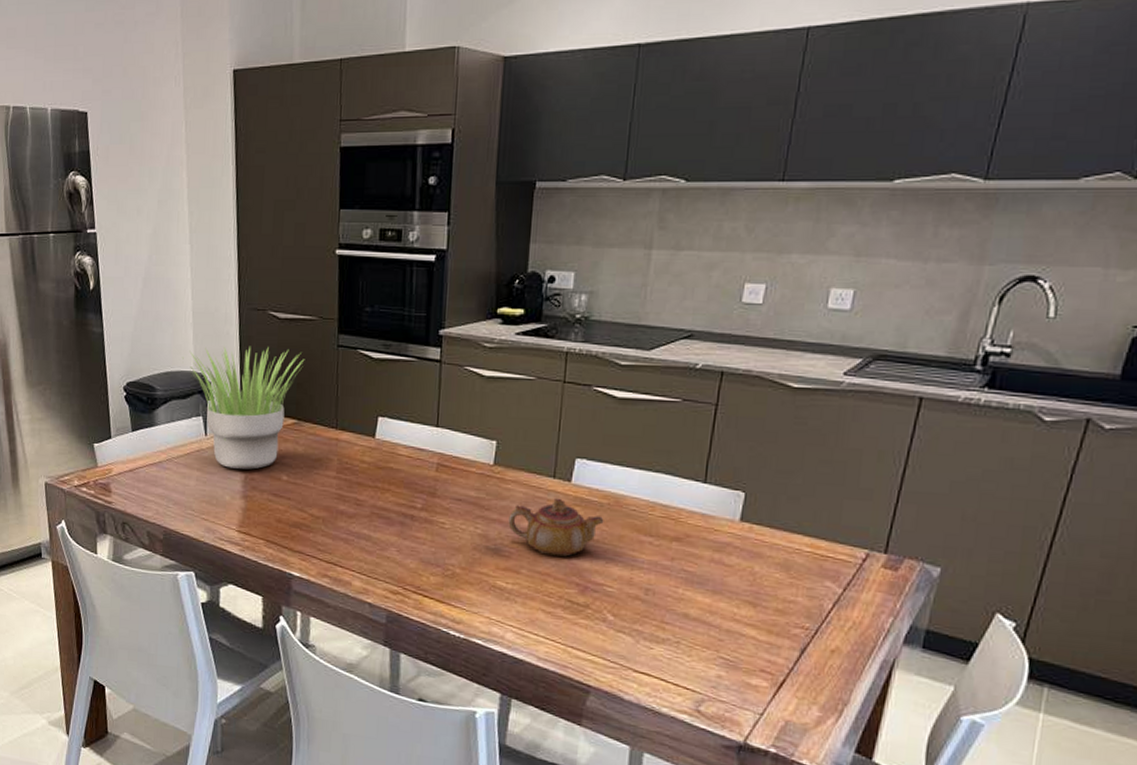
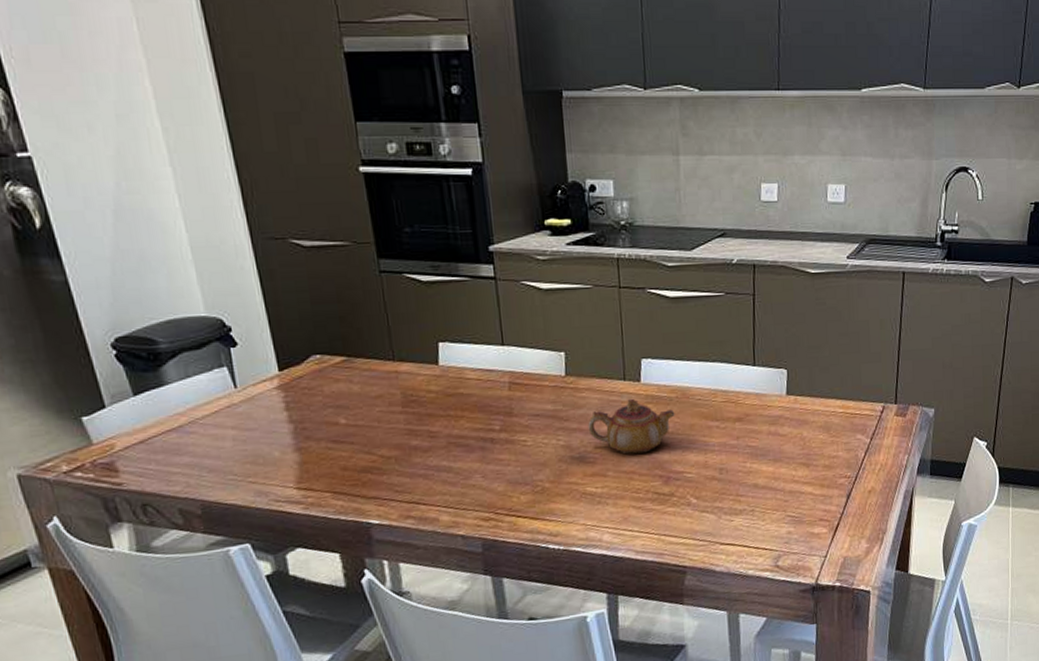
potted plant: present [181,346,305,470] -> none [185,279,344,421]

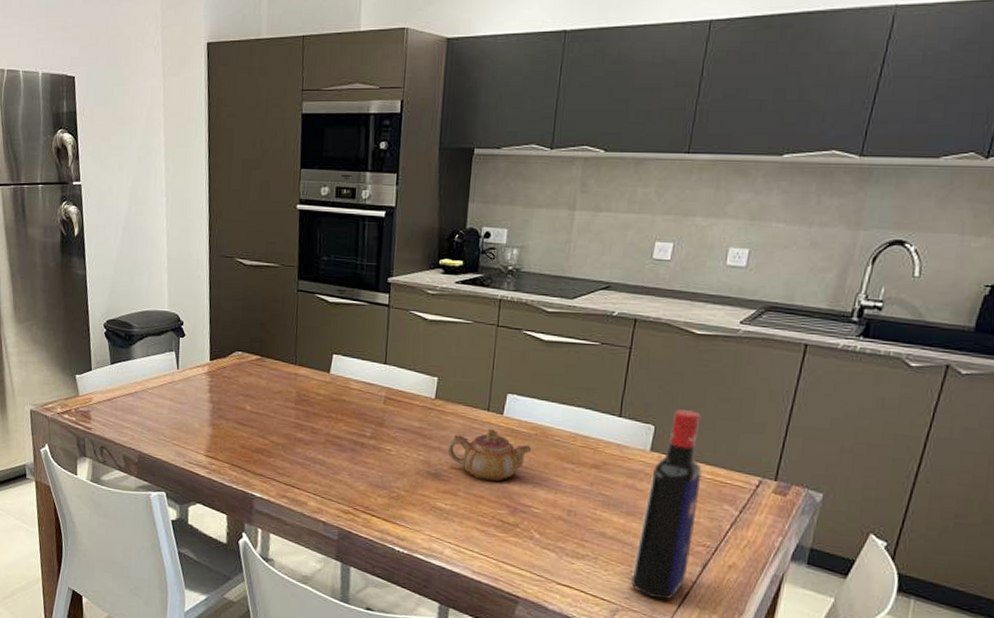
liquor bottle: none [786,349,836,537] -> present [630,409,702,600]

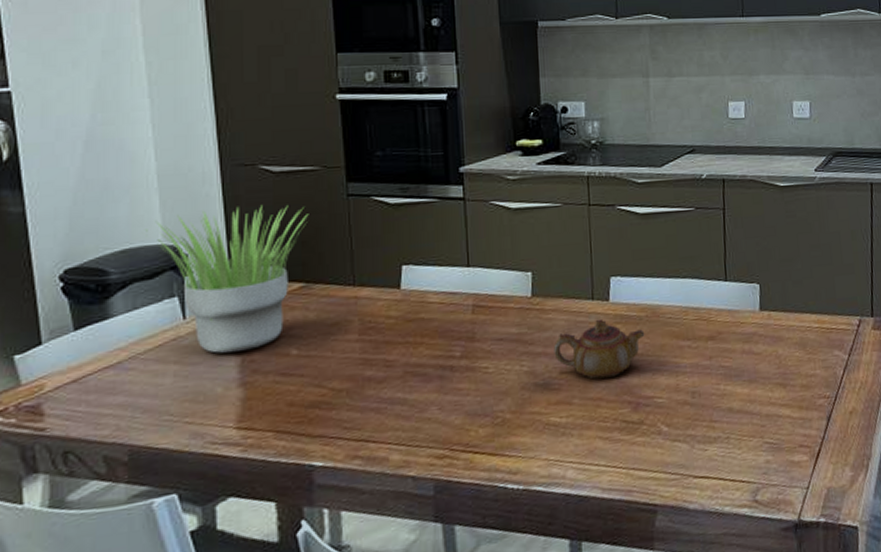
potted plant: none [157,289,268,401] -> present [144,204,309,354]
liquor bottle: present [630,409,702,600] -> none [764,262,815,466]

